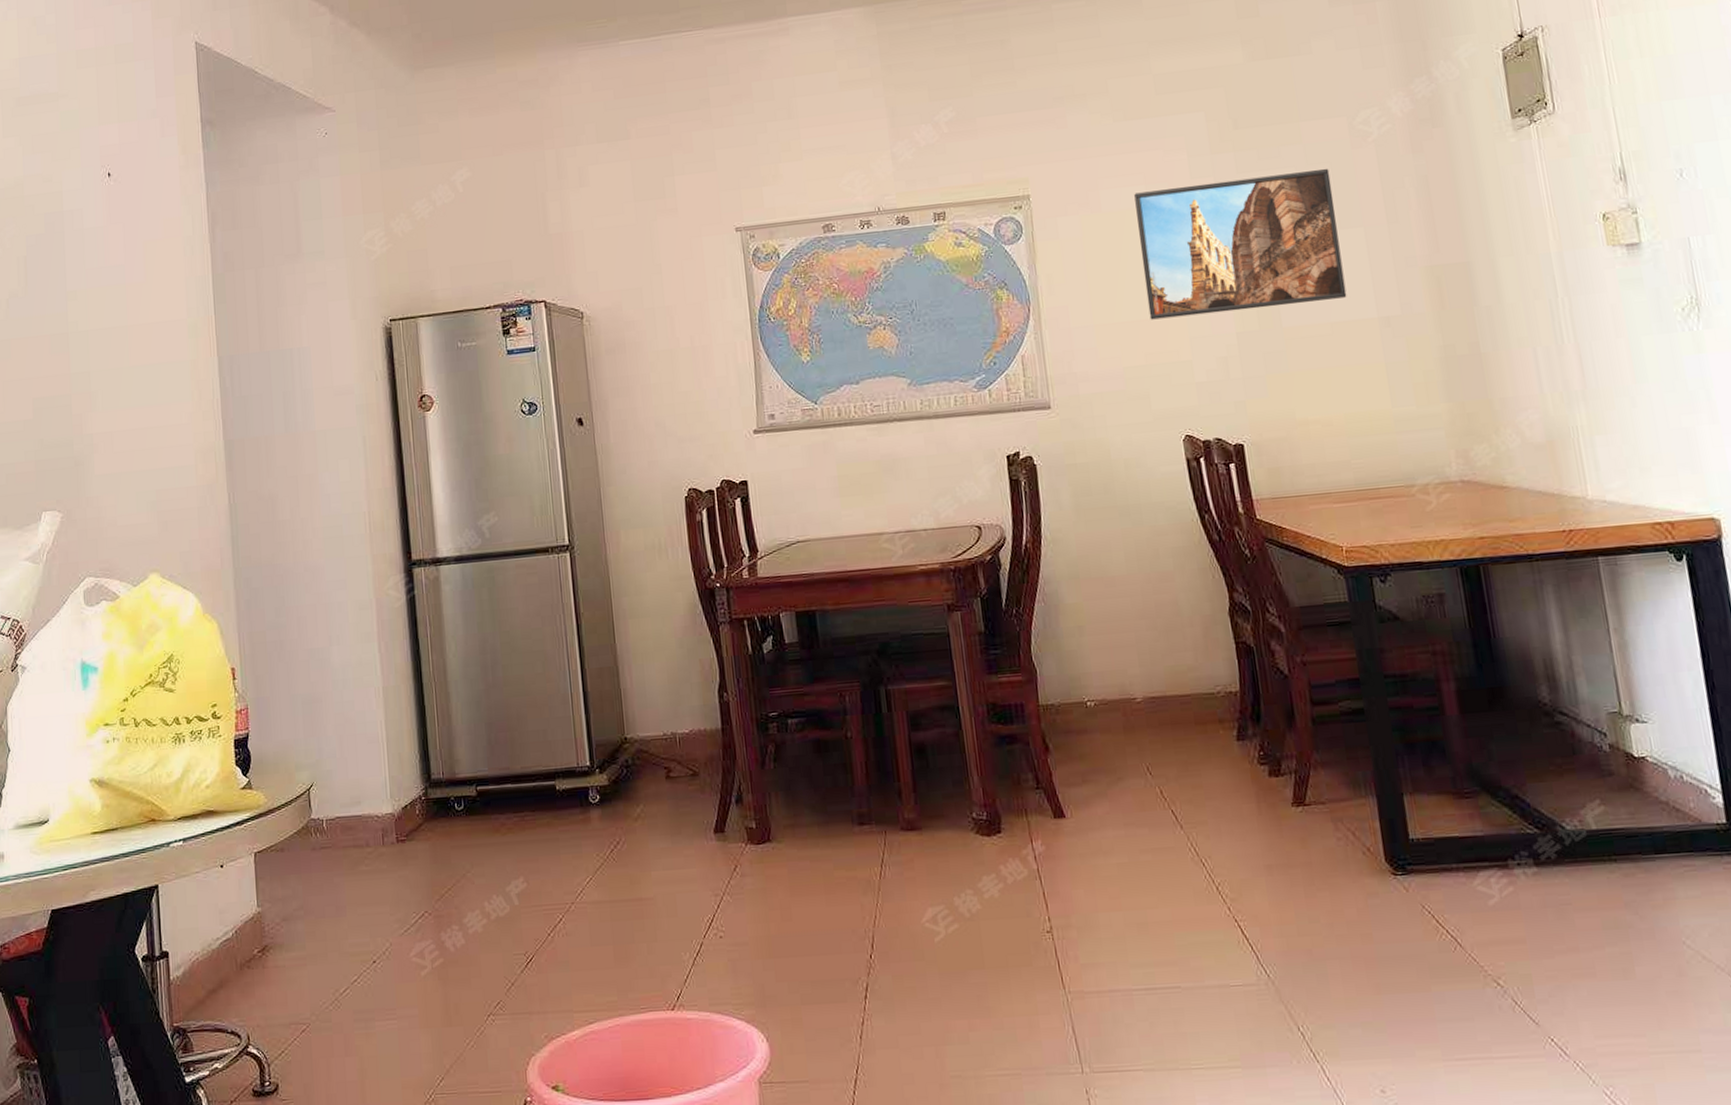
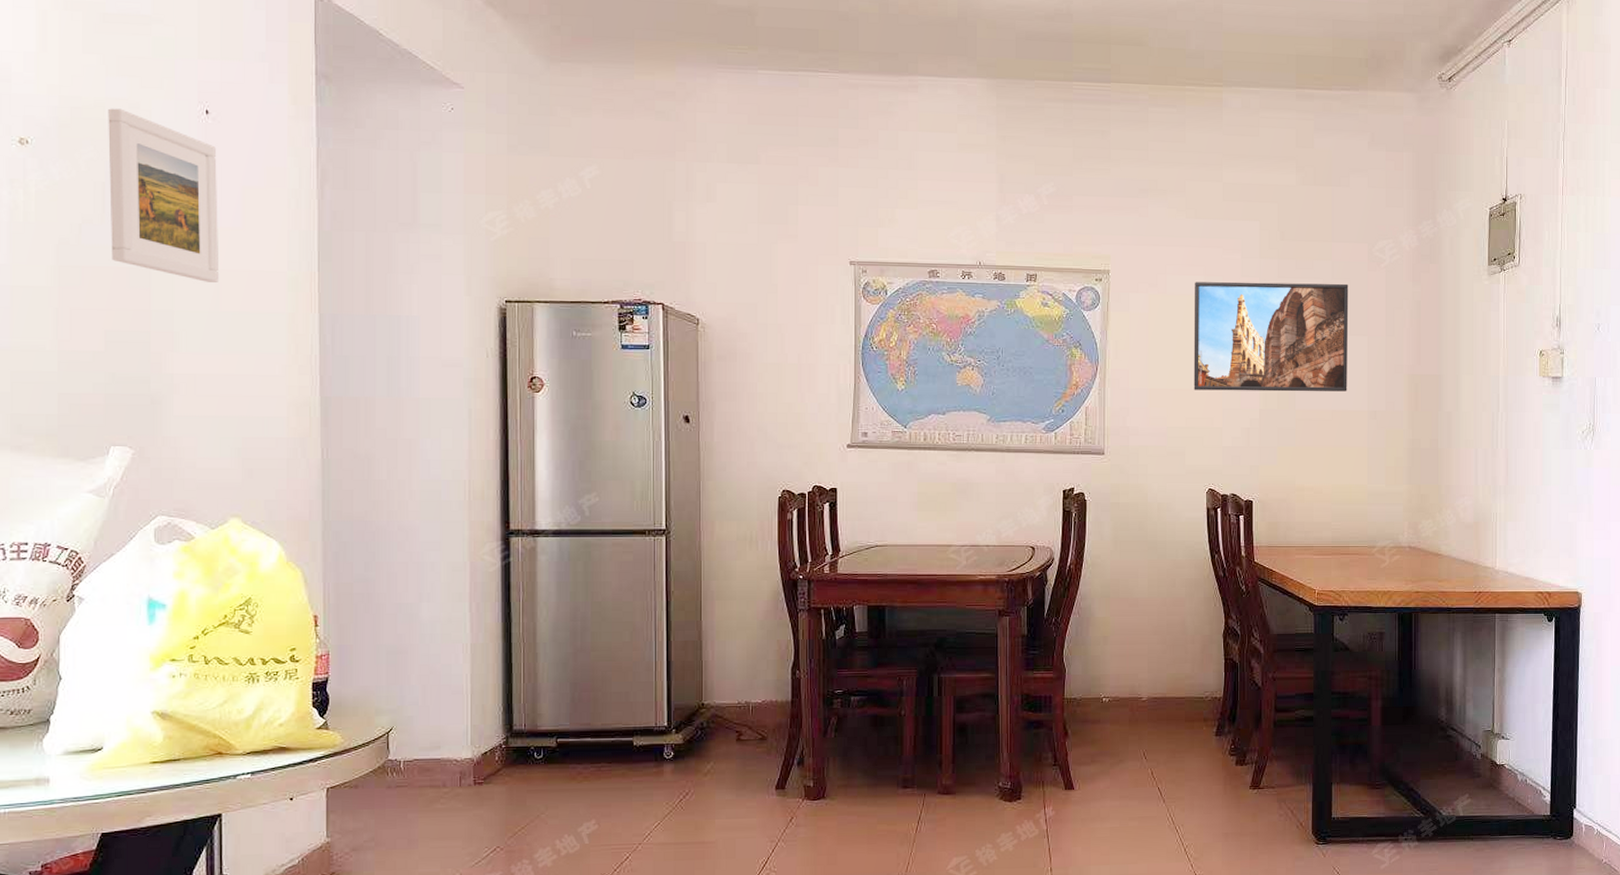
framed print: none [26,184,128,340] -> present [108,108,220,282]

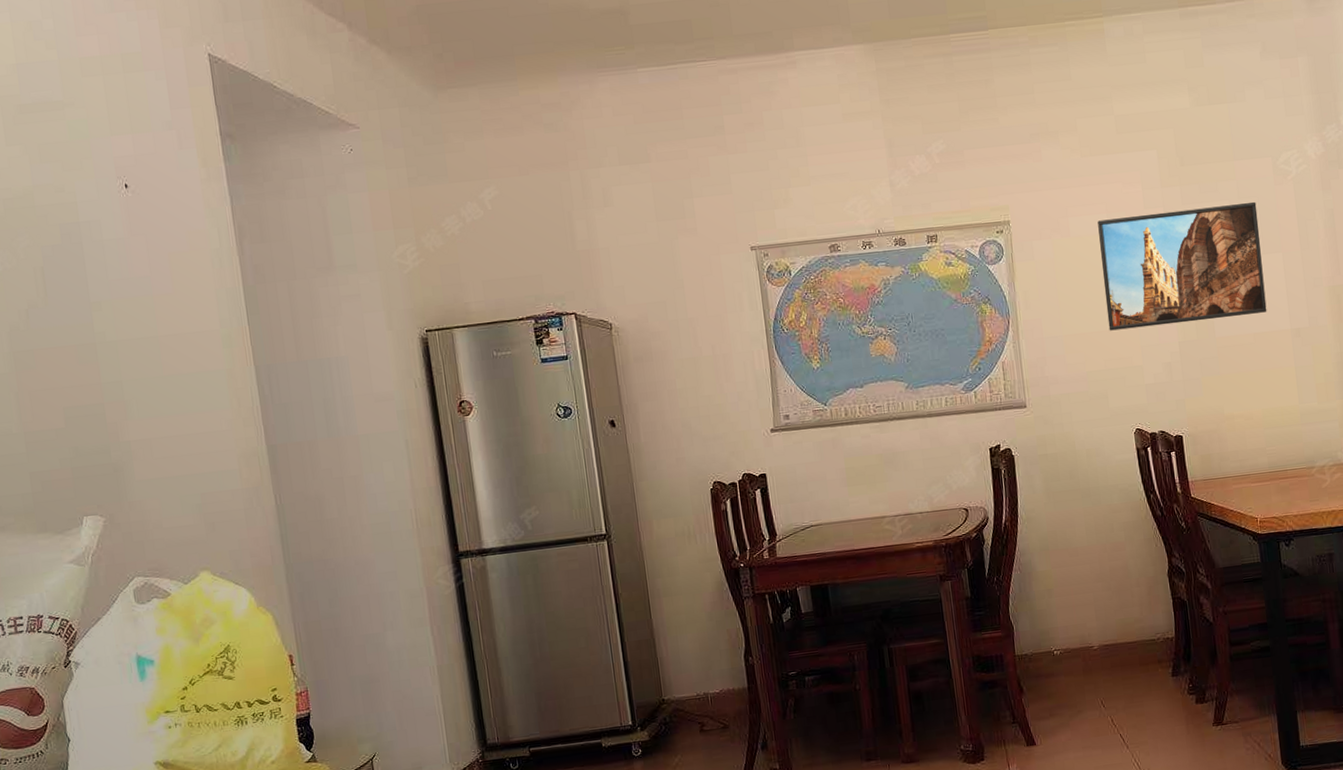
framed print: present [108,108,220,282] -> none [37,194,160,350]

